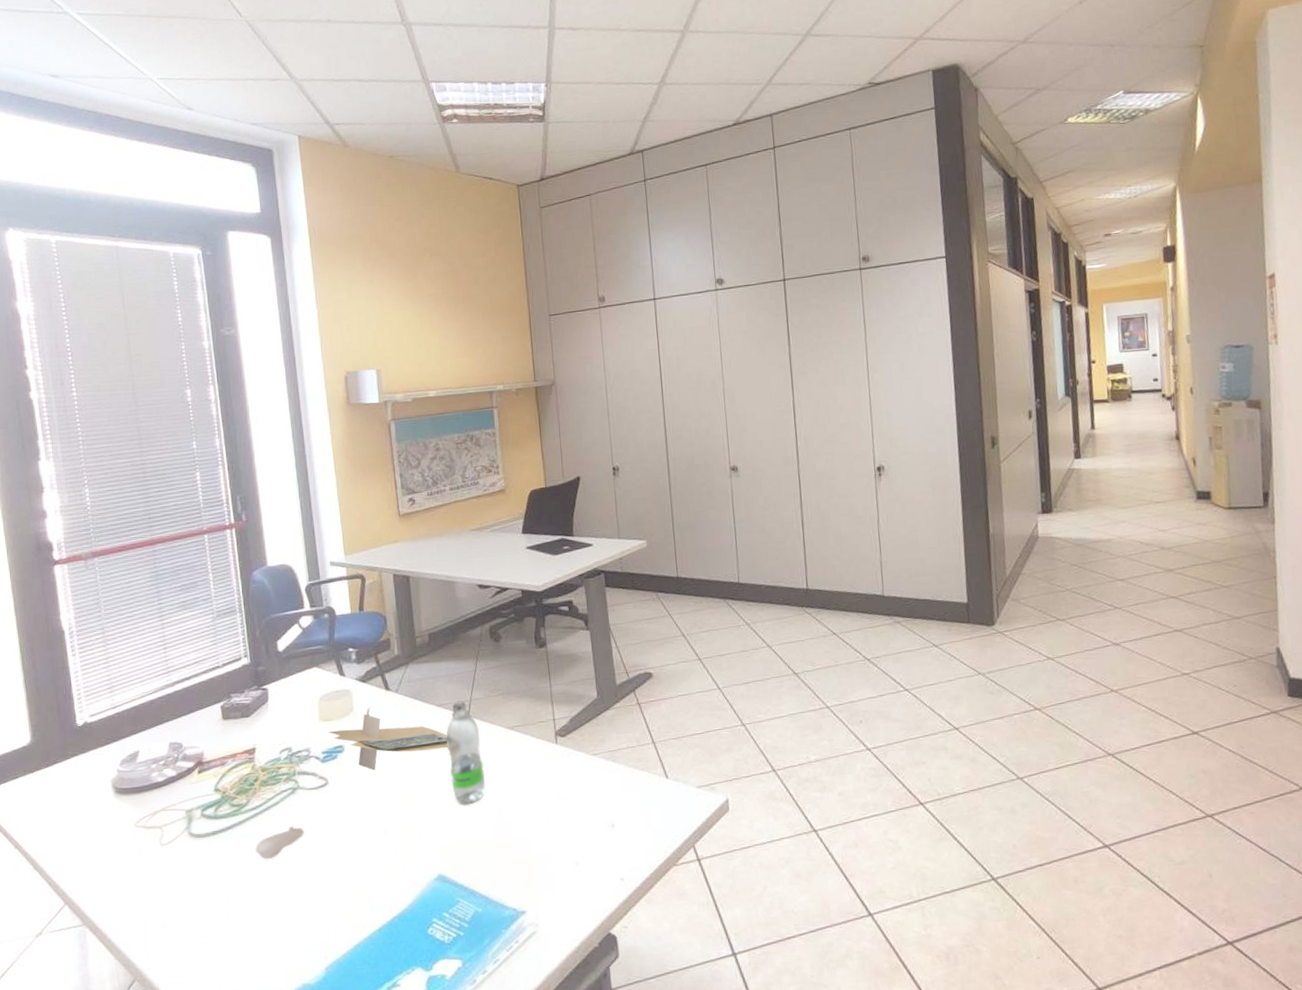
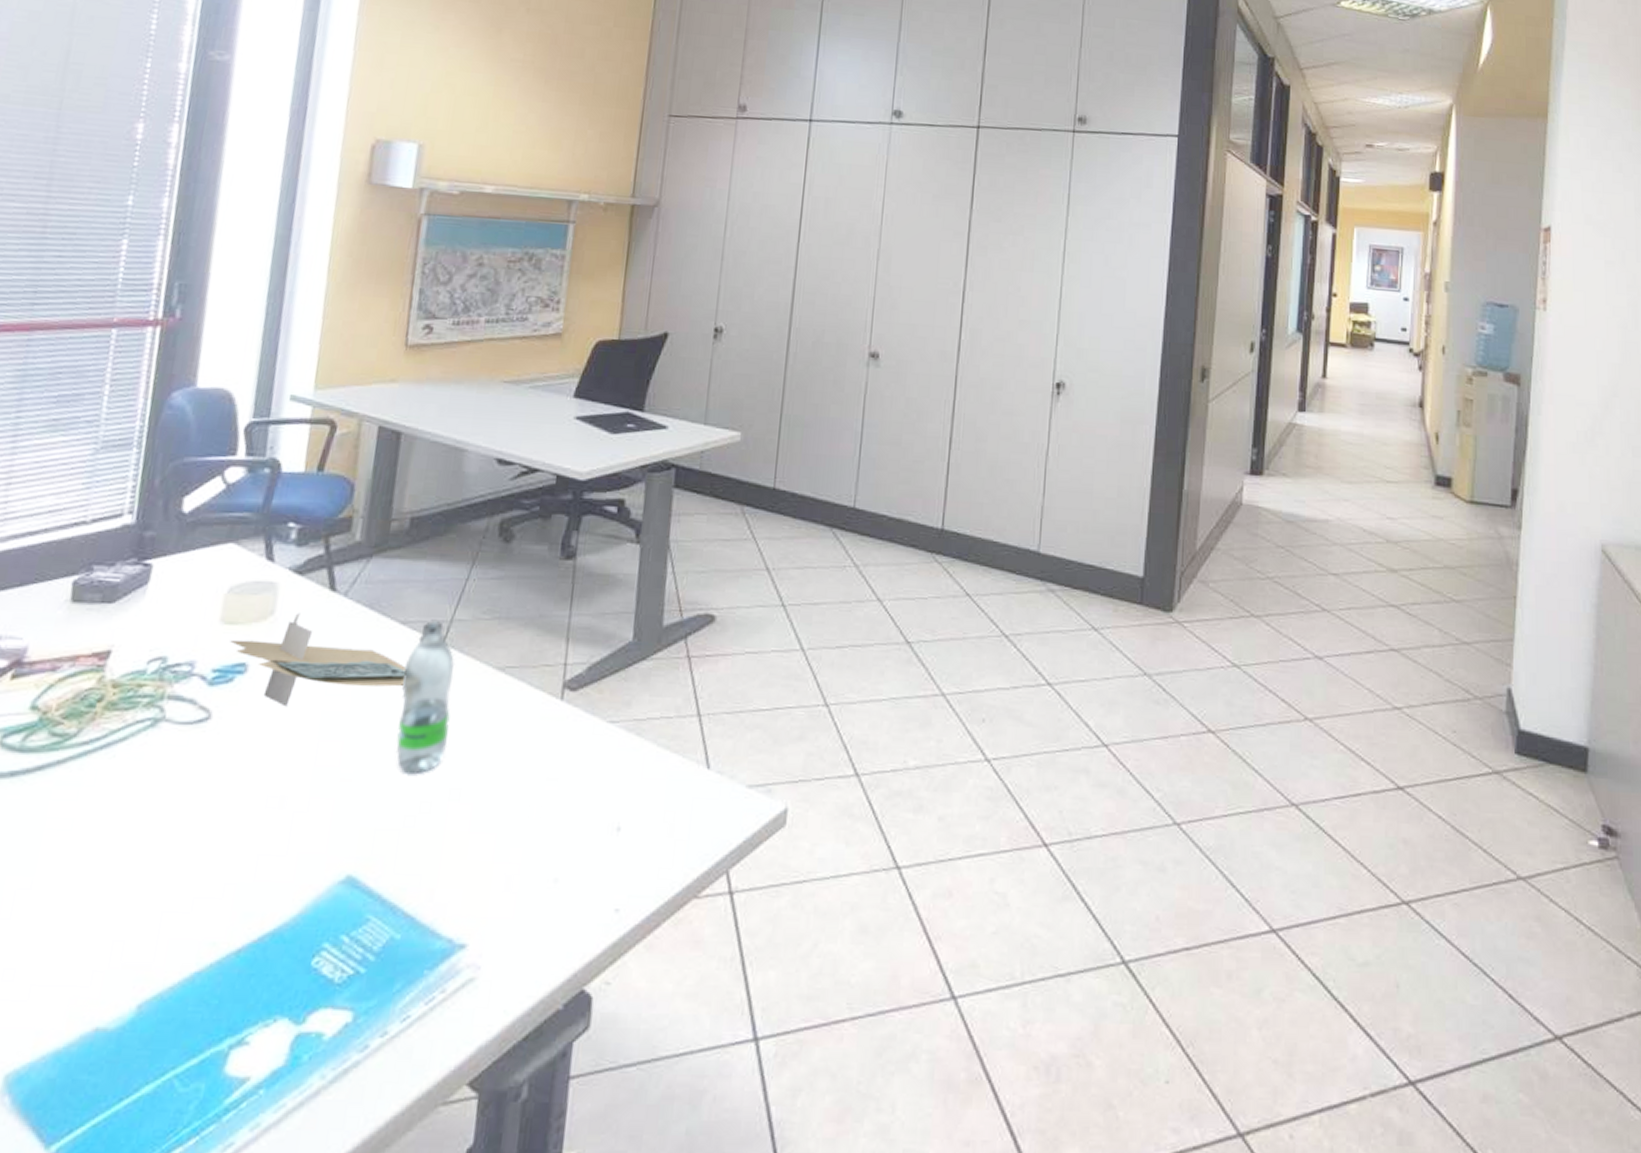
computer mouse: present [255,826,305,859] -> none [71,777,157,823]

